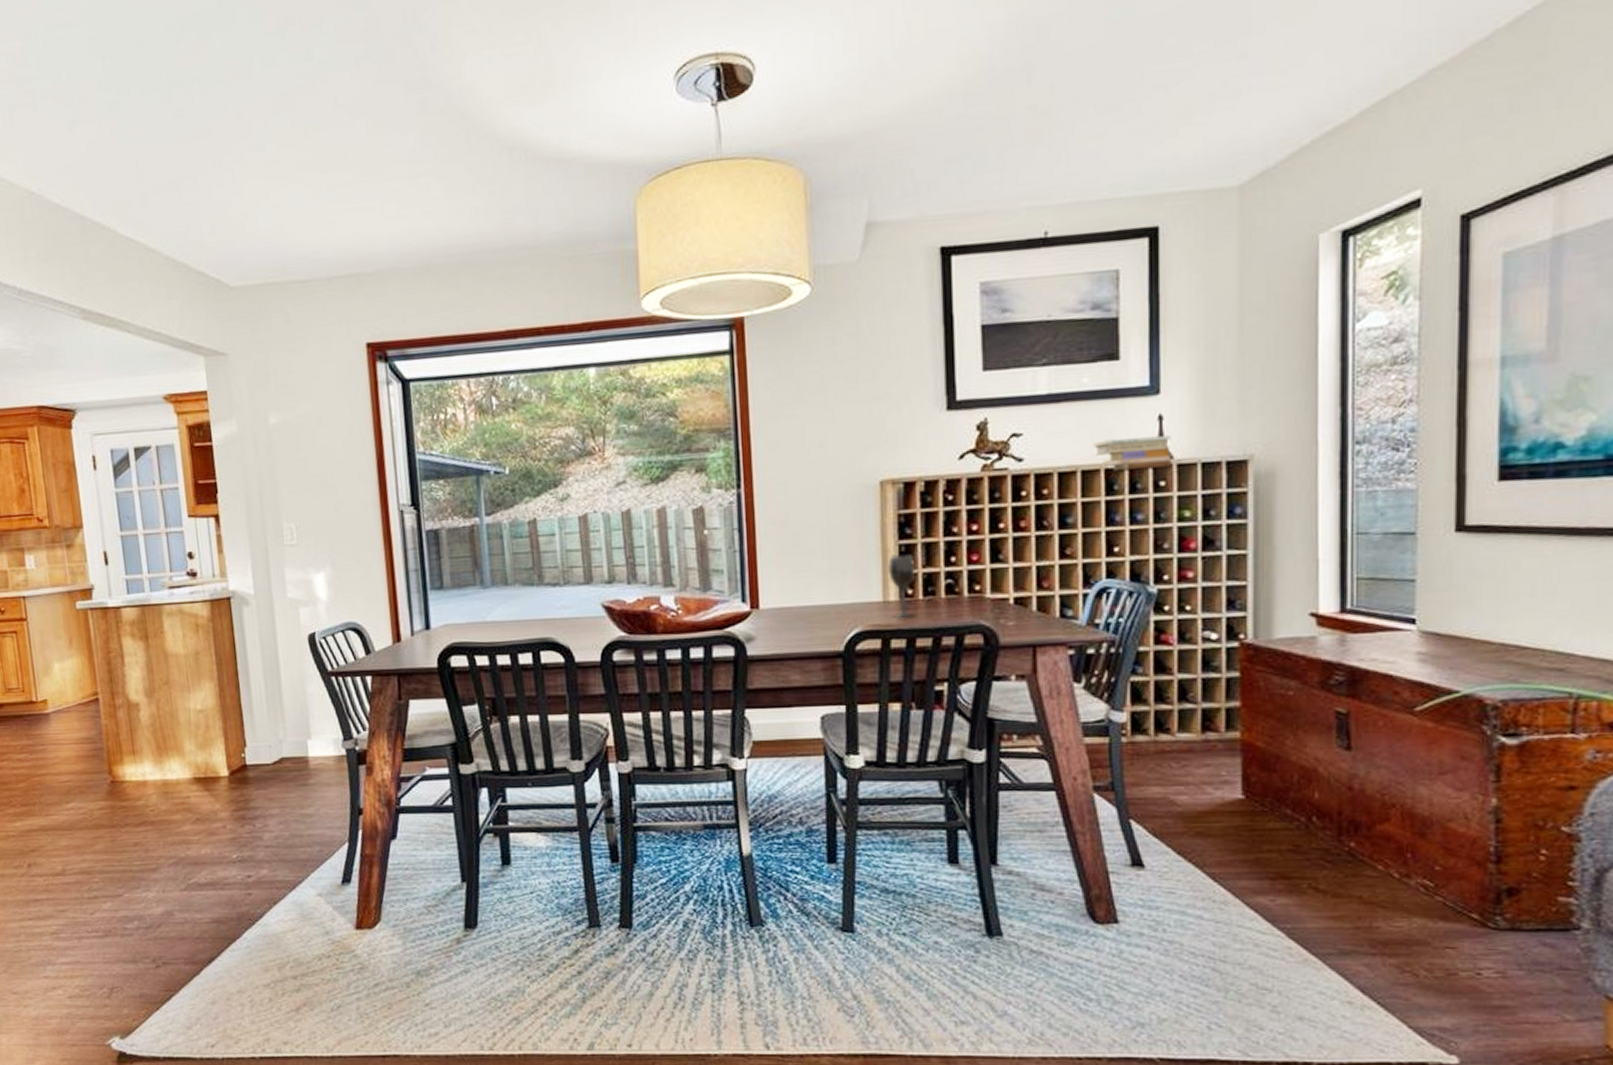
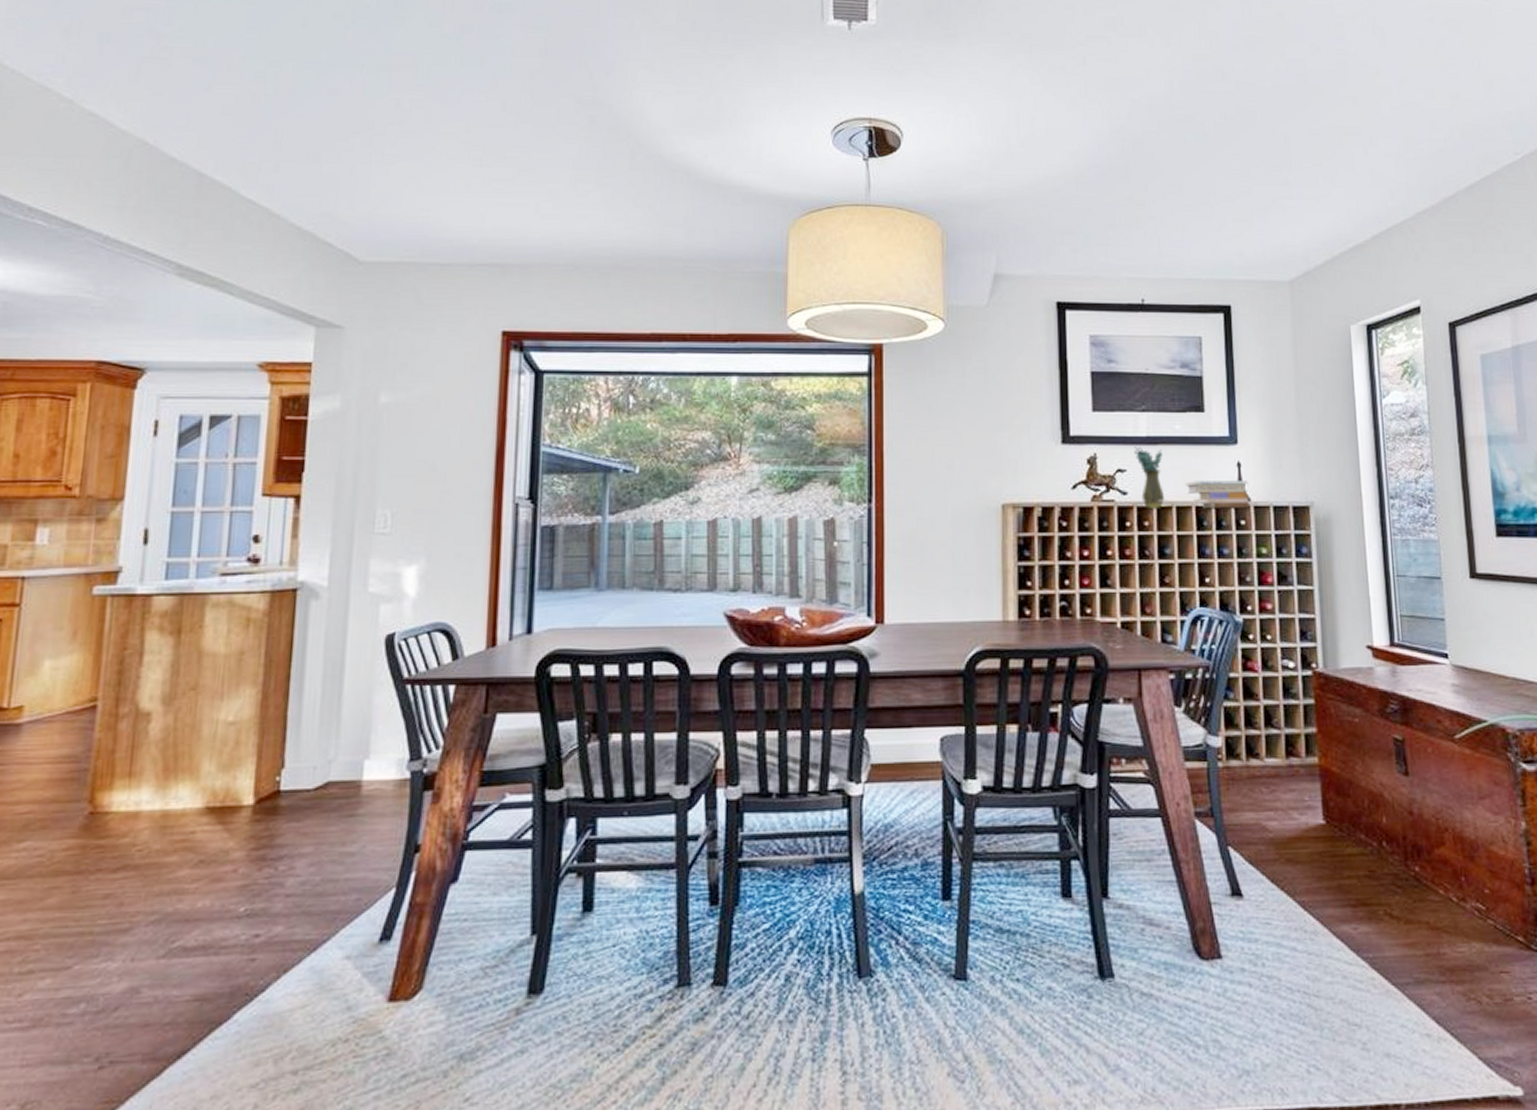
wine glass: present [887,554,916,618] -> none [1006,576,1033,638]
vase: none [1032,406,1067,477] -> present [1134,447,1164,510]

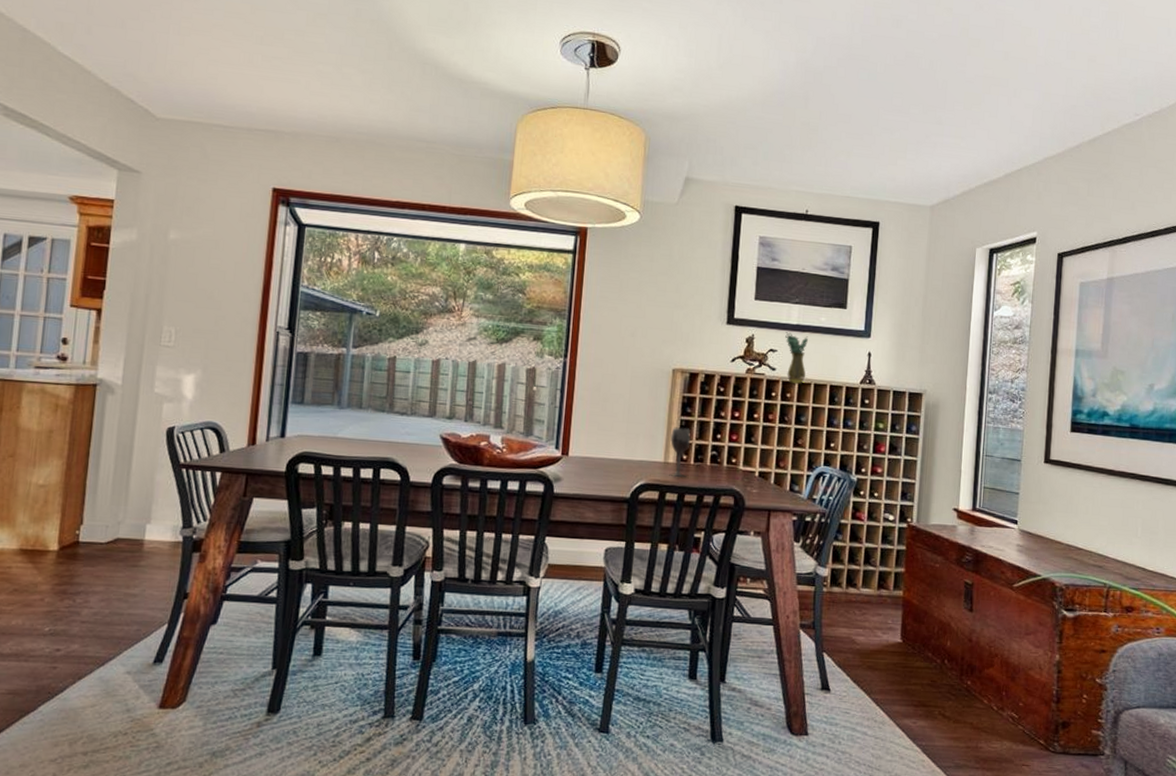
wine glass: none [1006,576,1033,638] -> present [669,427,691,477]
books: present [1186,481,1251,509] -> none [824,364,875,391]

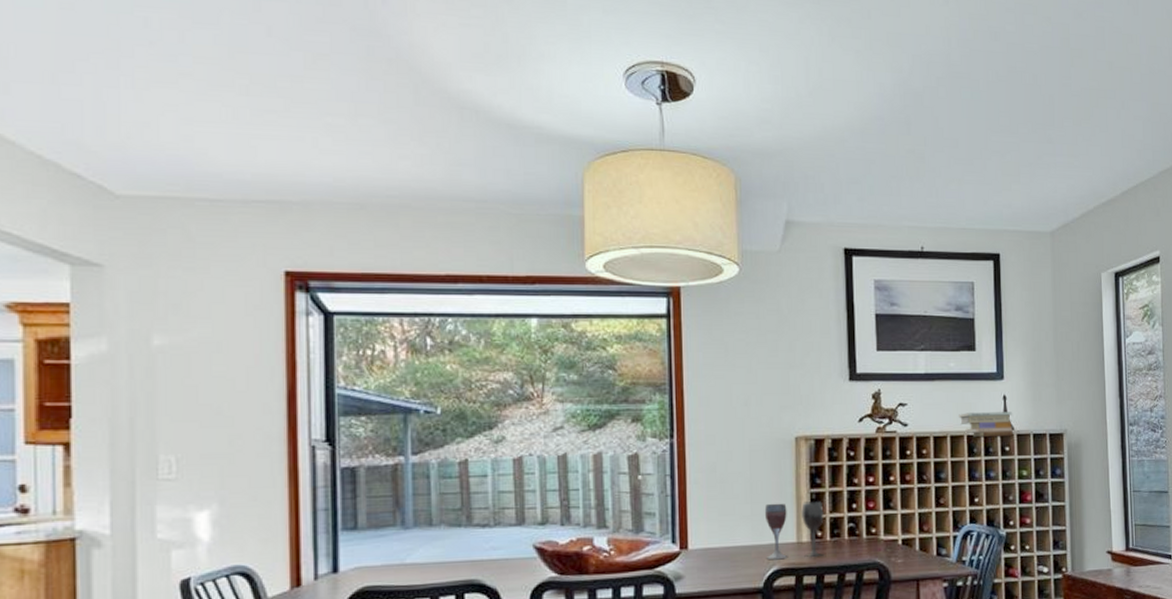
cup: none [636,424,658,476] -> present [764,503,788,561]
vase: present [785,332,808,385] -> none [914,383,940,439]
books: none [824,364,875,391] -> present [959,412,1014,438]

